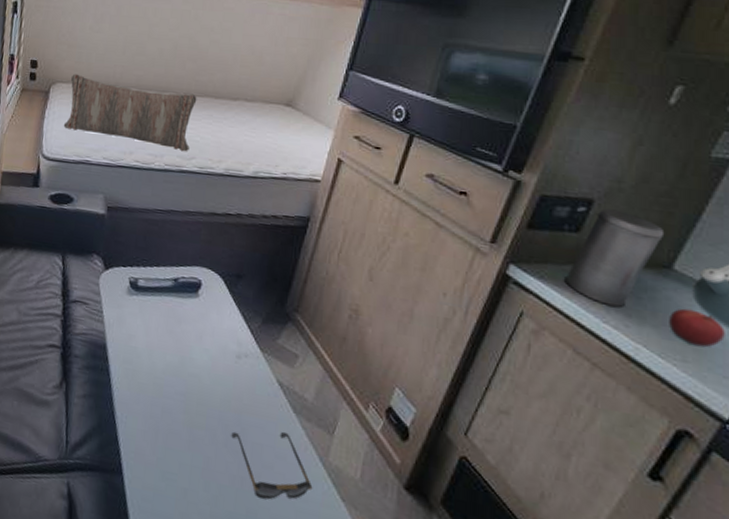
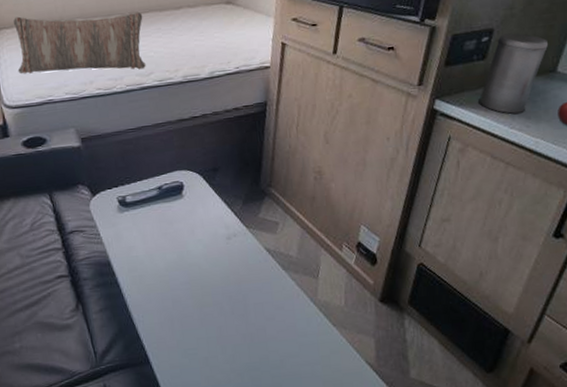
sunglasses: present [231,431,313,500] -> none [235,287,309,345]

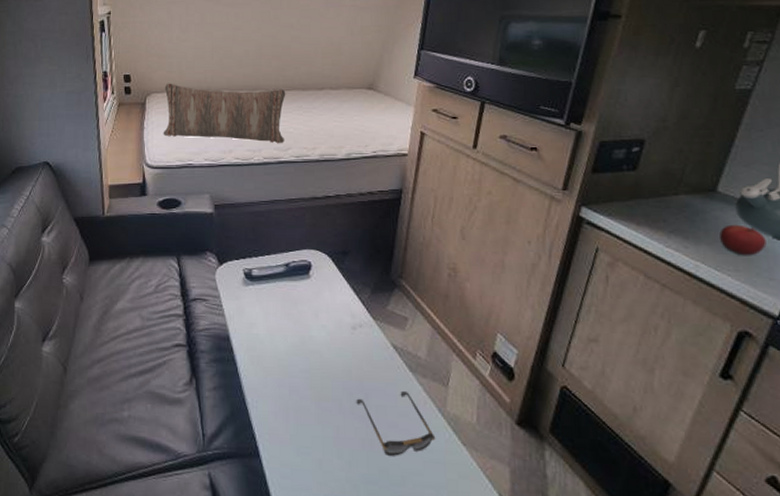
sunglasses: none [235,287,309,345] -> present [356,390,436,456]
canister: present [478,33,549,115] -> none [629,146,707,232]

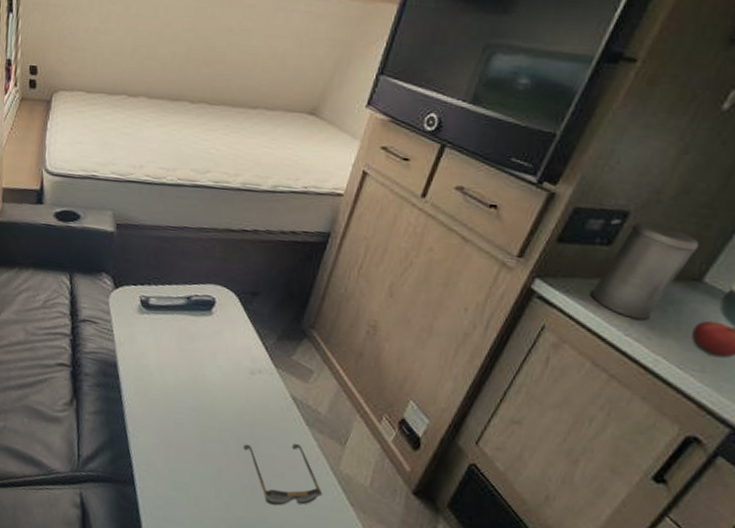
pillow: present [163,83,286,144] -> none [67,80,213,165]
canister: none [629,146,707,232] -> present [590,221,700,321]

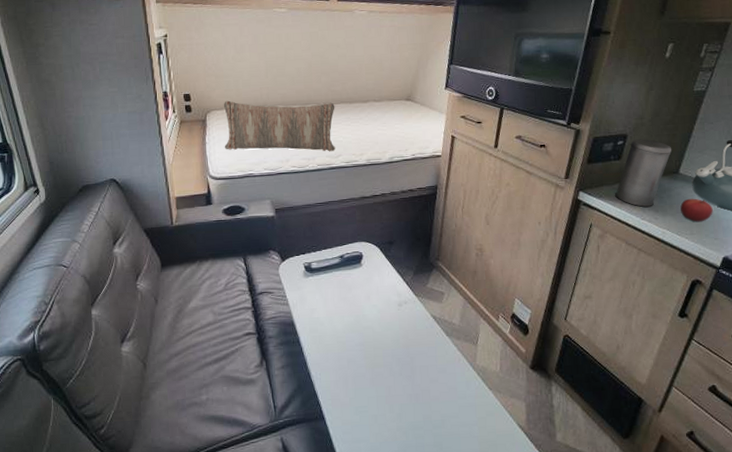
pillow: none [67,80,213,165] -> present [224,100,335,152]
sunglasses: present [243,443,323,506] -> none [403,351,468,405]

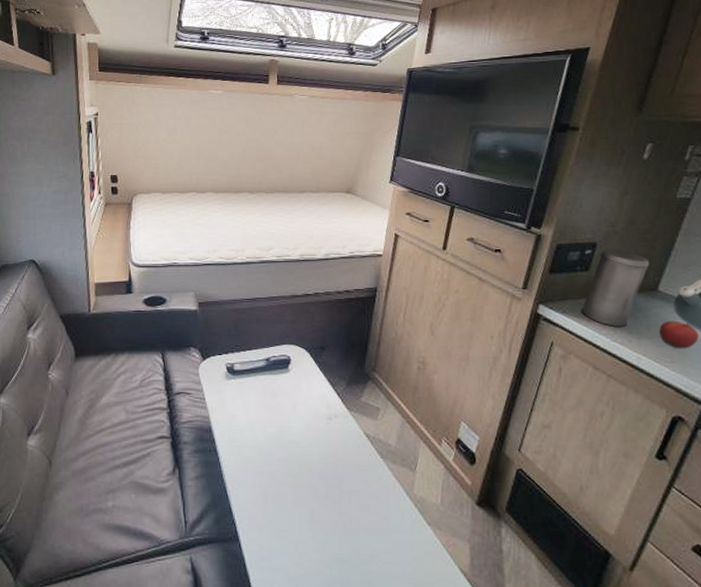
pillow: present [224,100,335,152] -> none [149,184,269,244]

